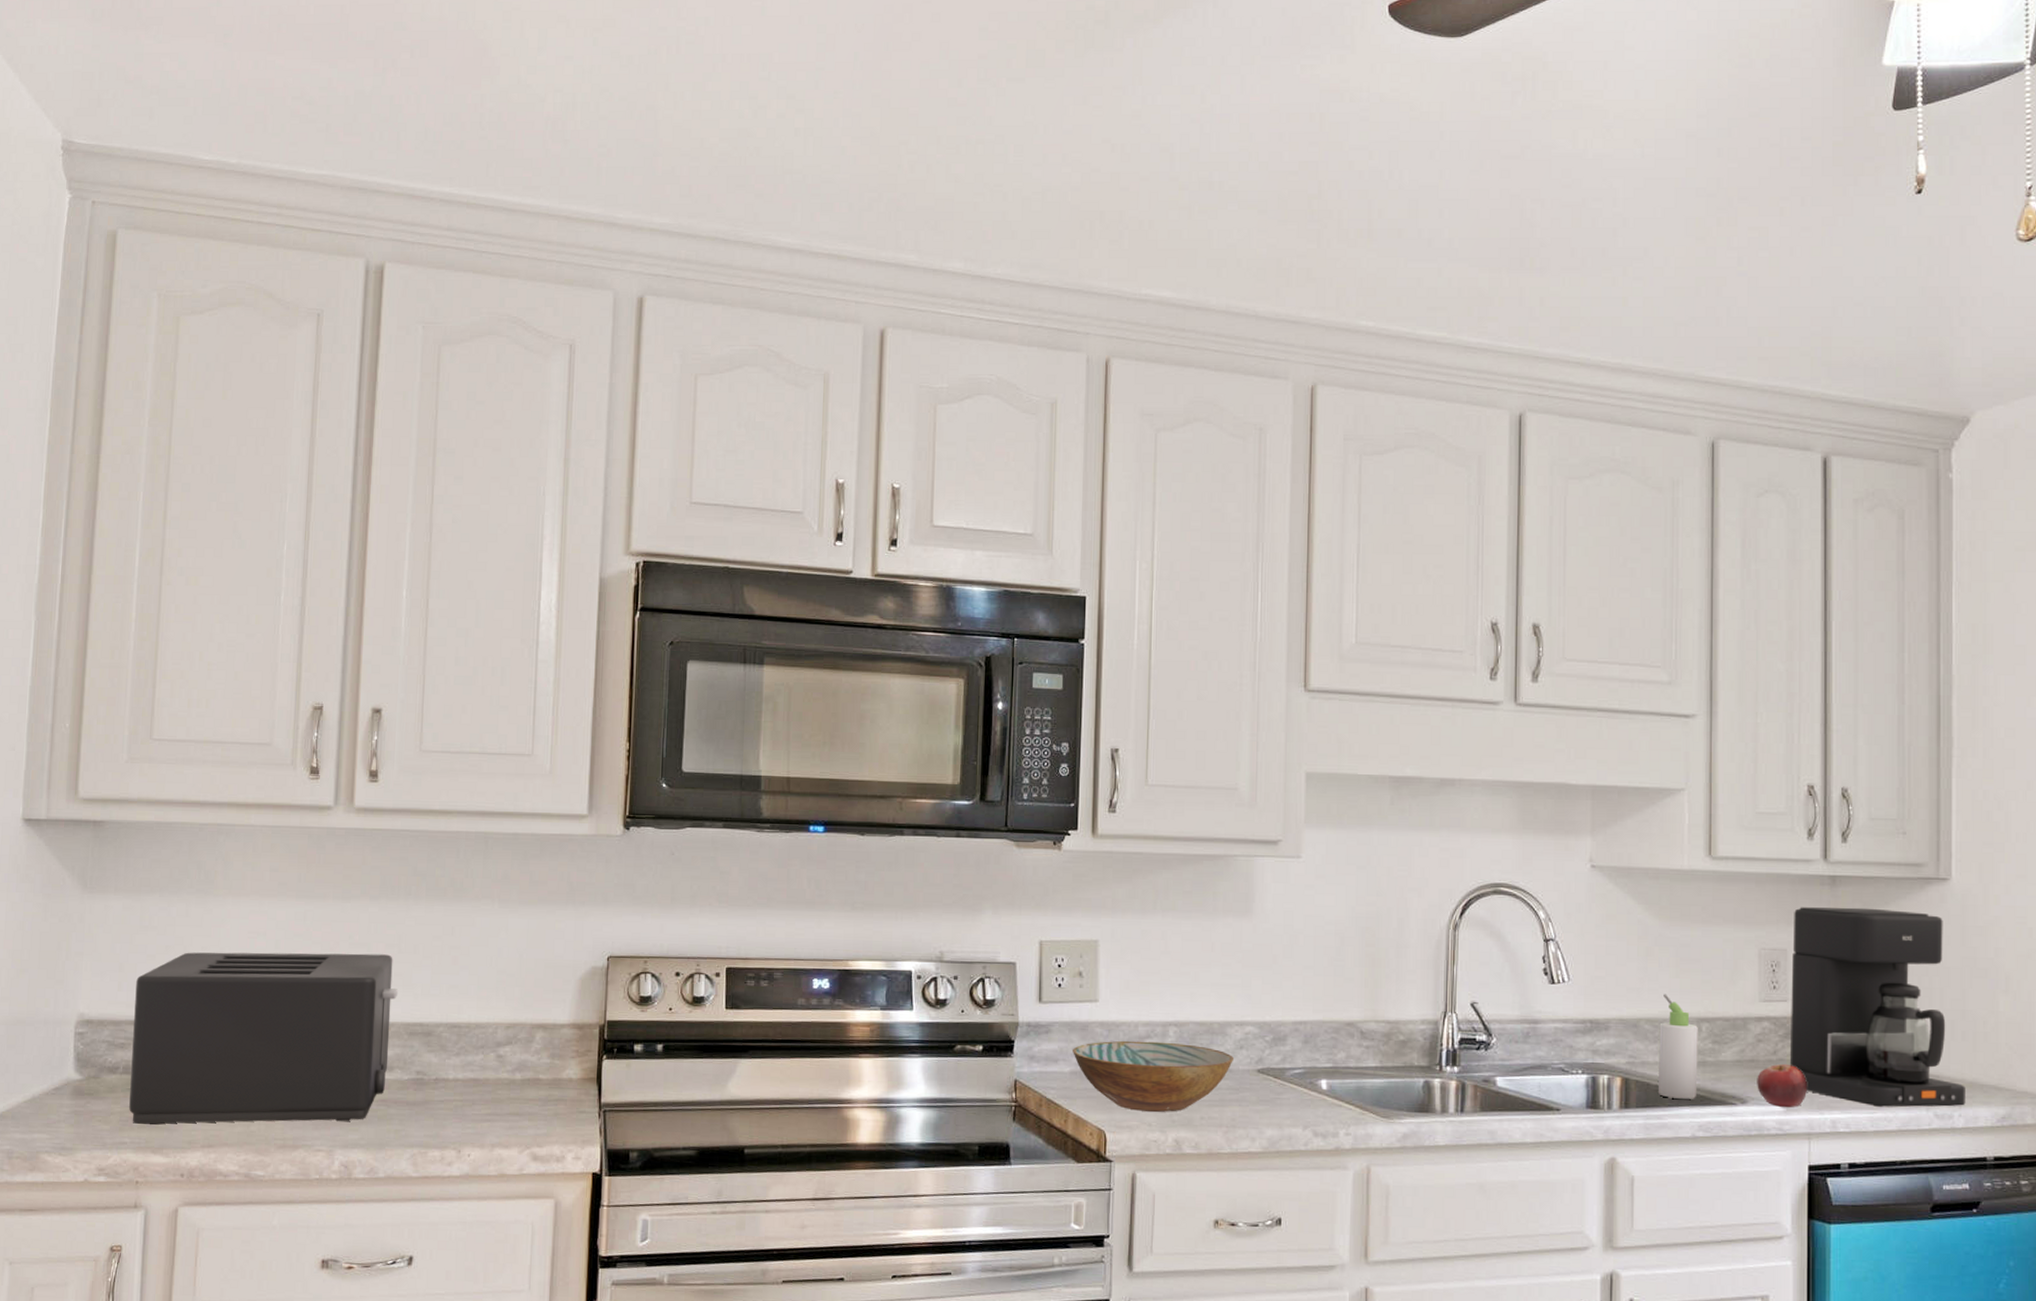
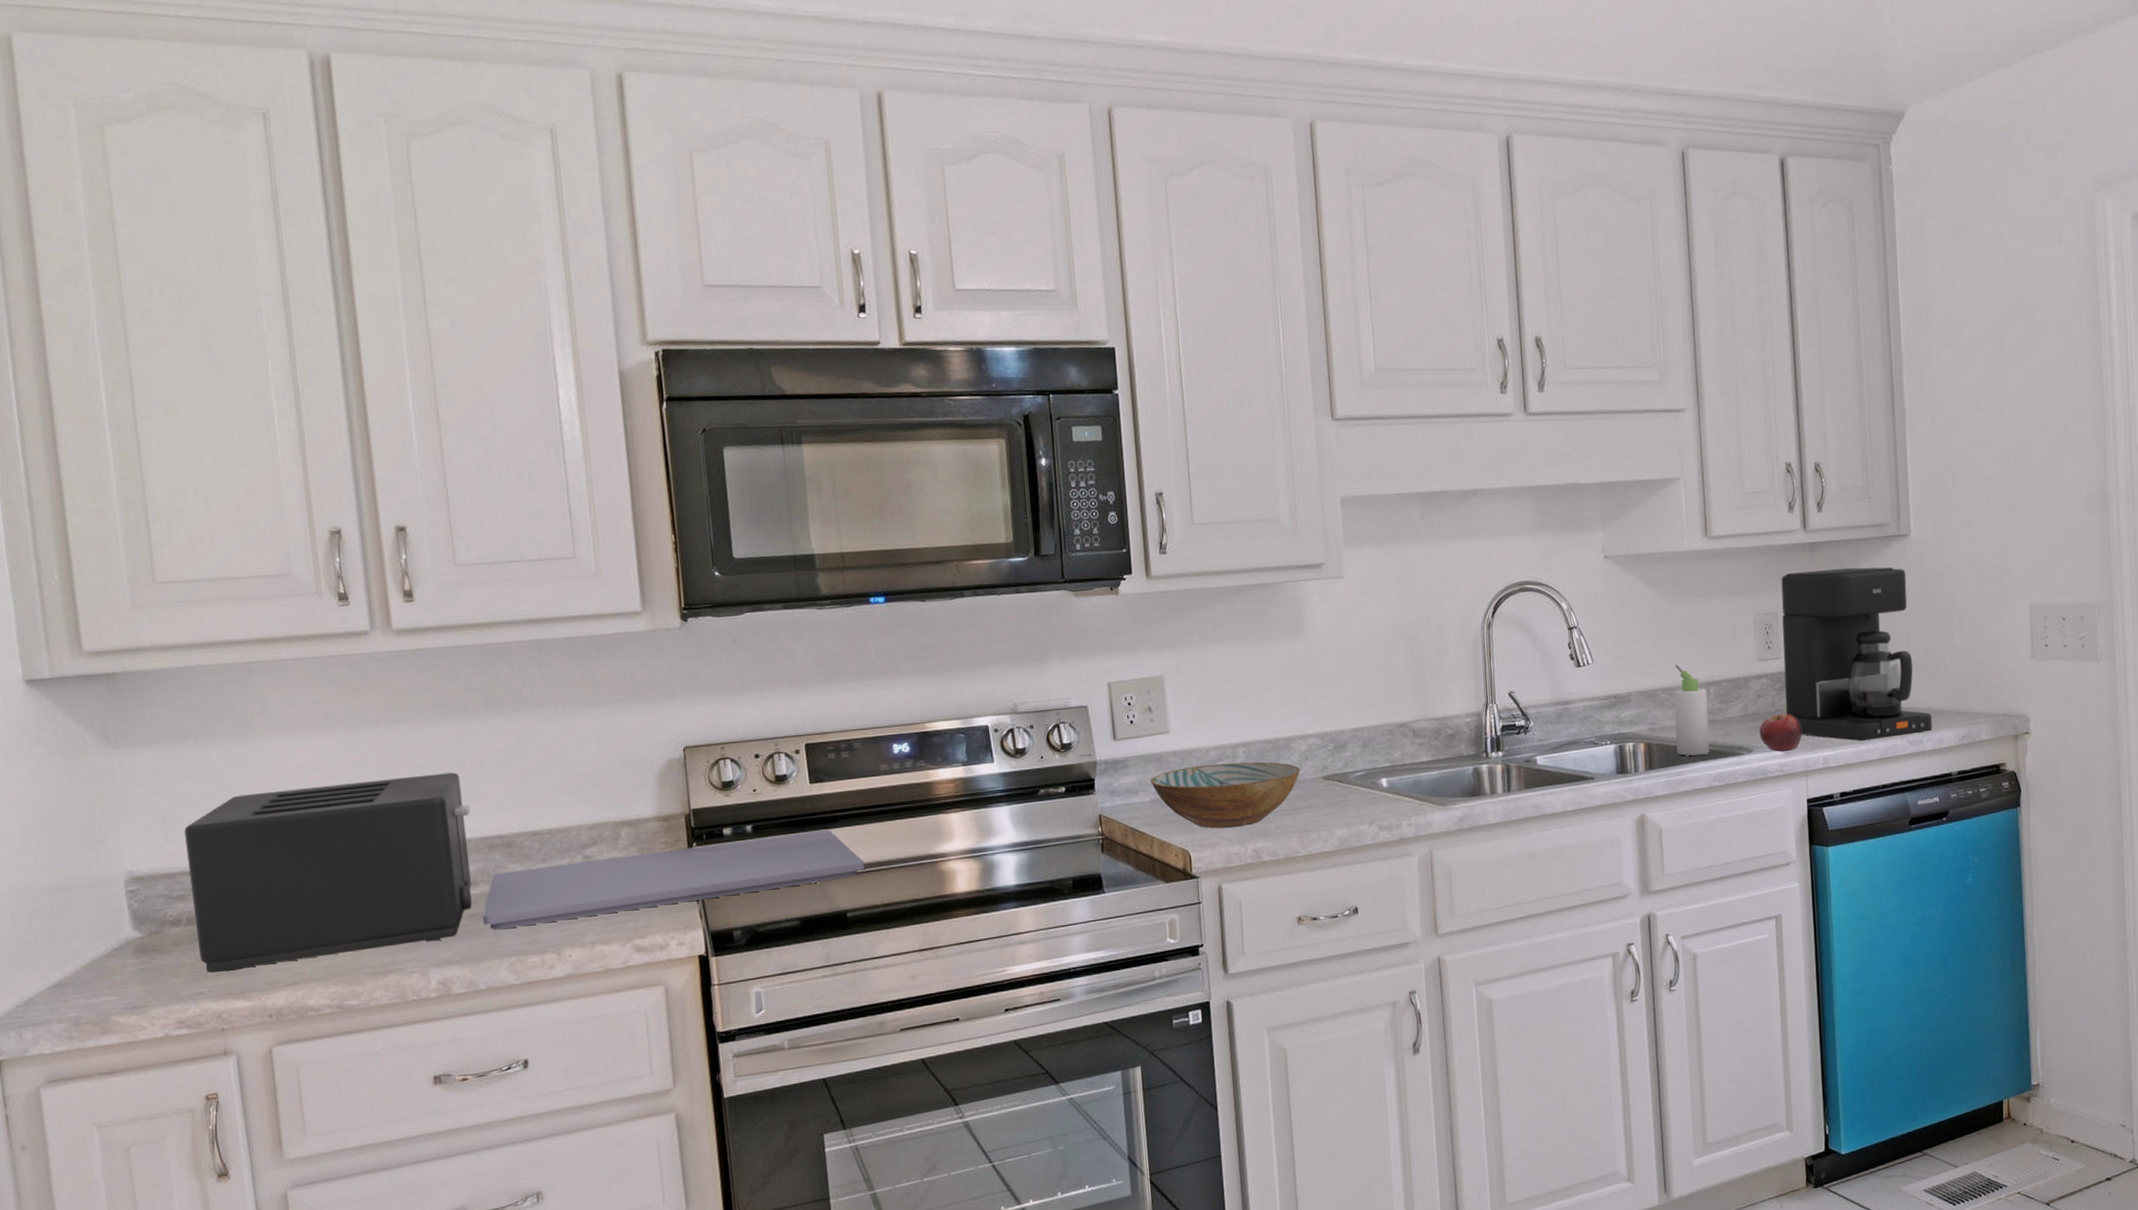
cutting board: none [392,1058,768,1119] -> present [482,829,864,930]

